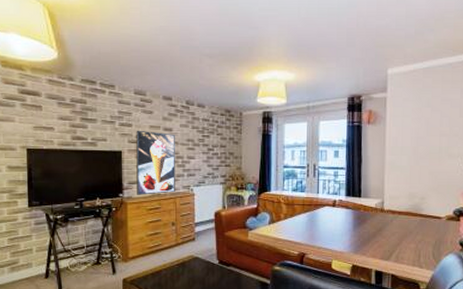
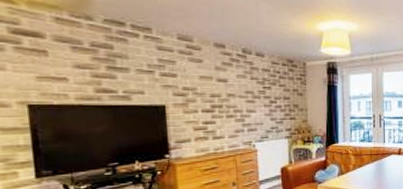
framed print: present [136,130,175,195] -> none [182,81,235,155]

